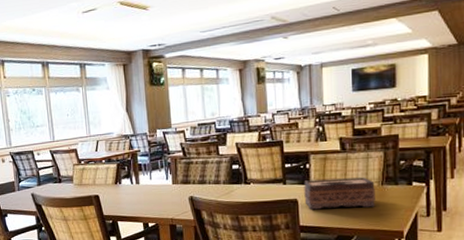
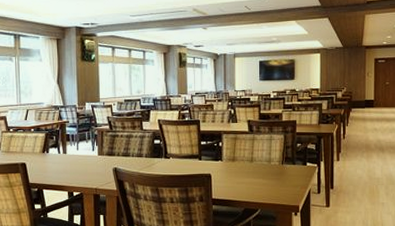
tissue box: present [304,177,375,210] -> none [217,156,276,184]

